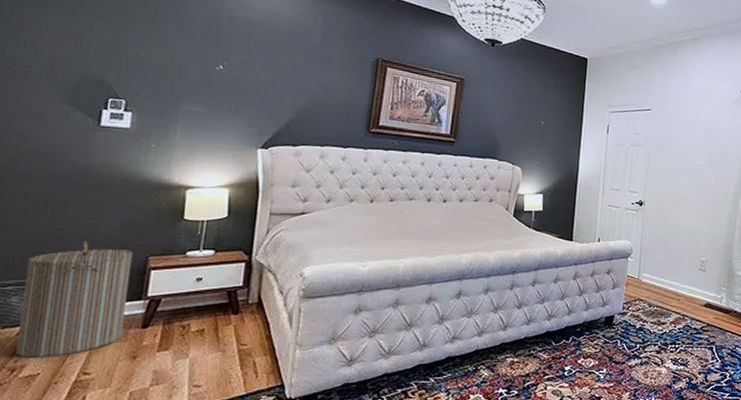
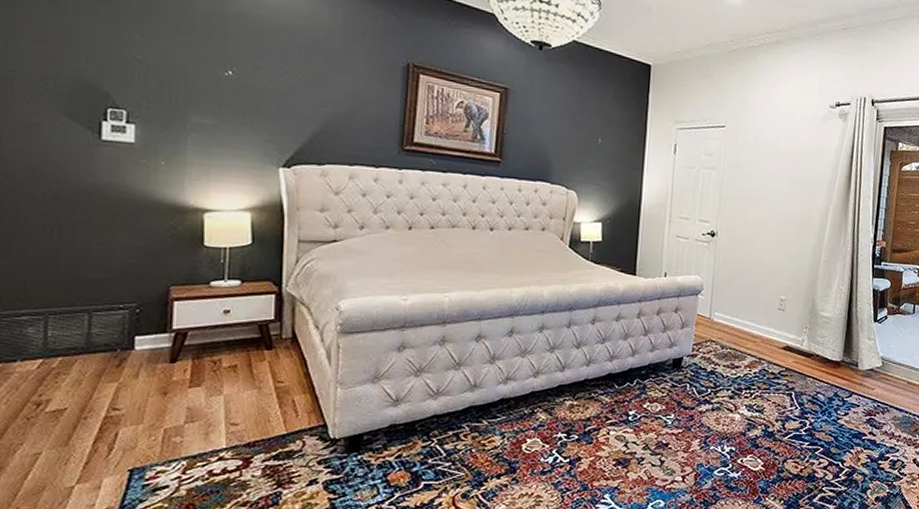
laundry hamper: present [15,240,134,358] -> none [38,267,153,392]

